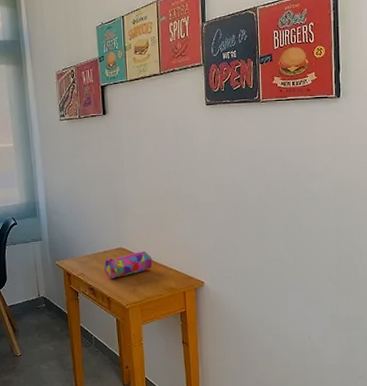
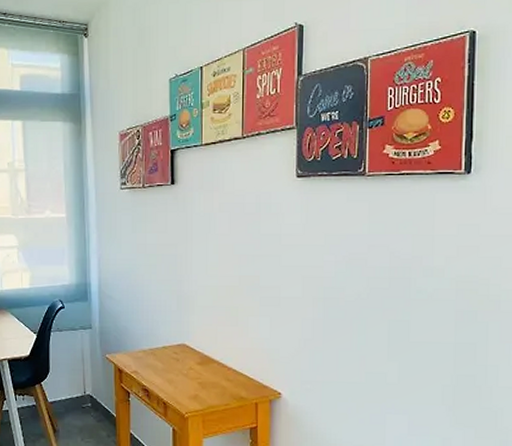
pencil case: present [104,250,153,279] -> none [162,349,220,380]

